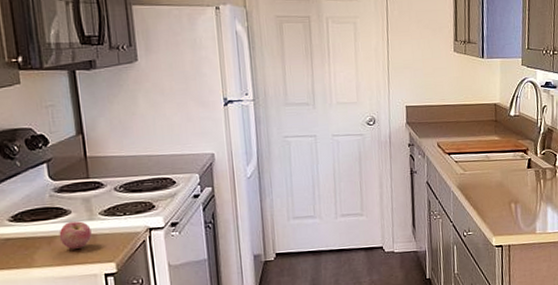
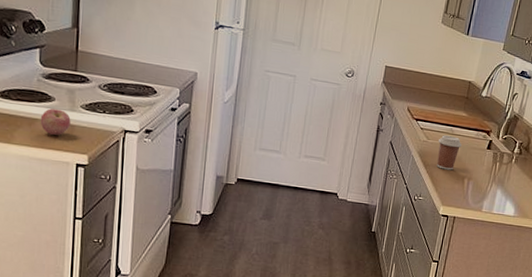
coffee cup: none [476,162,501,199] -> present [437,135,462,170]

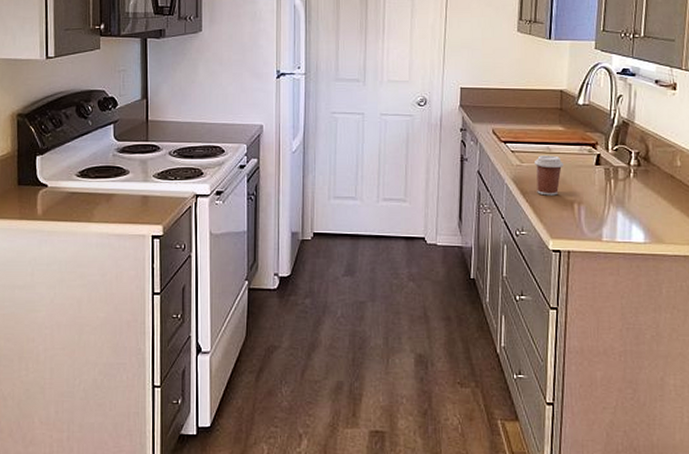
apple: present [40,108,71,135] -> none [117,182,145,208]

